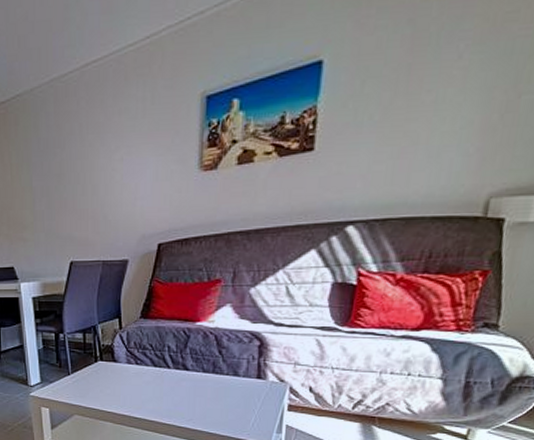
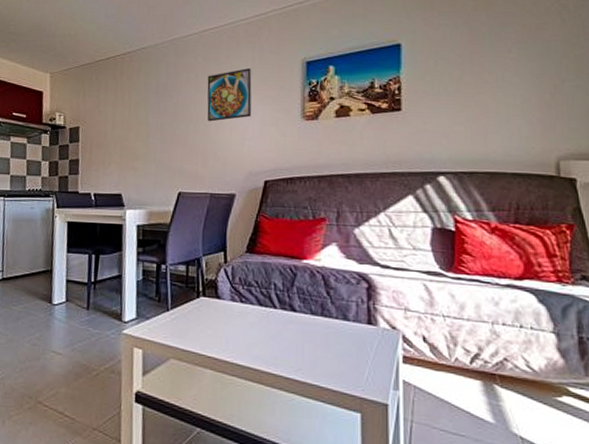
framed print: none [93,110,144,181] -> present [207,67,252,122]

